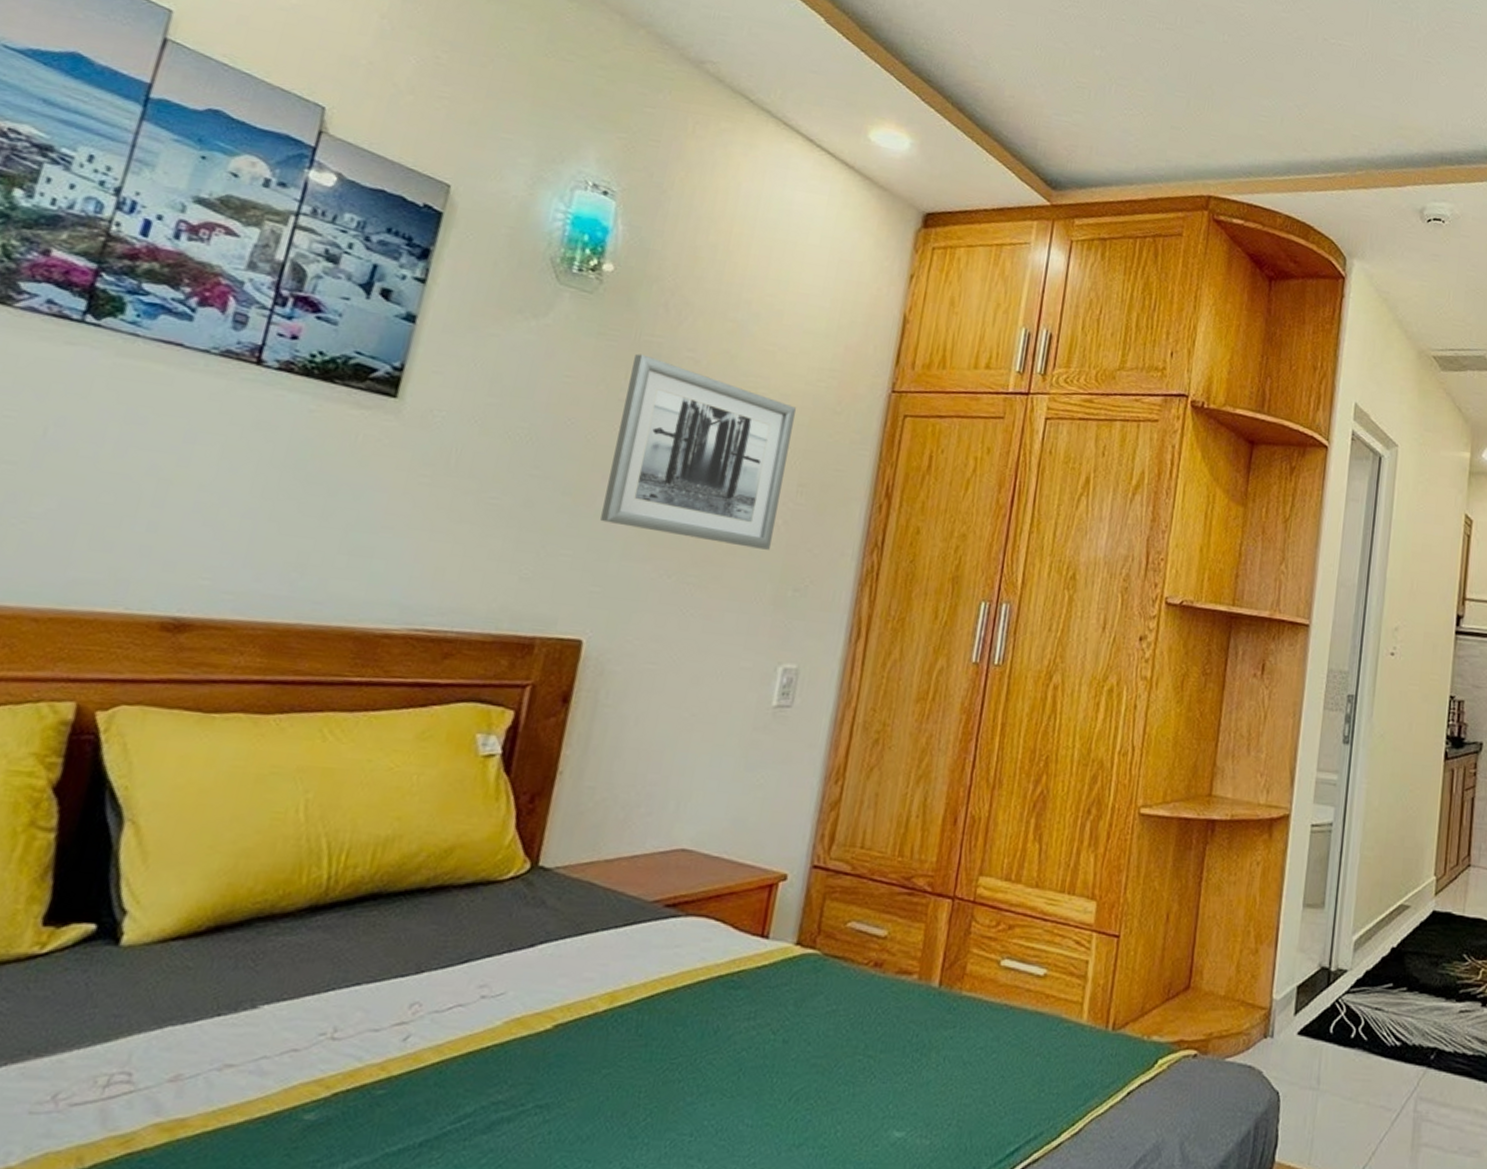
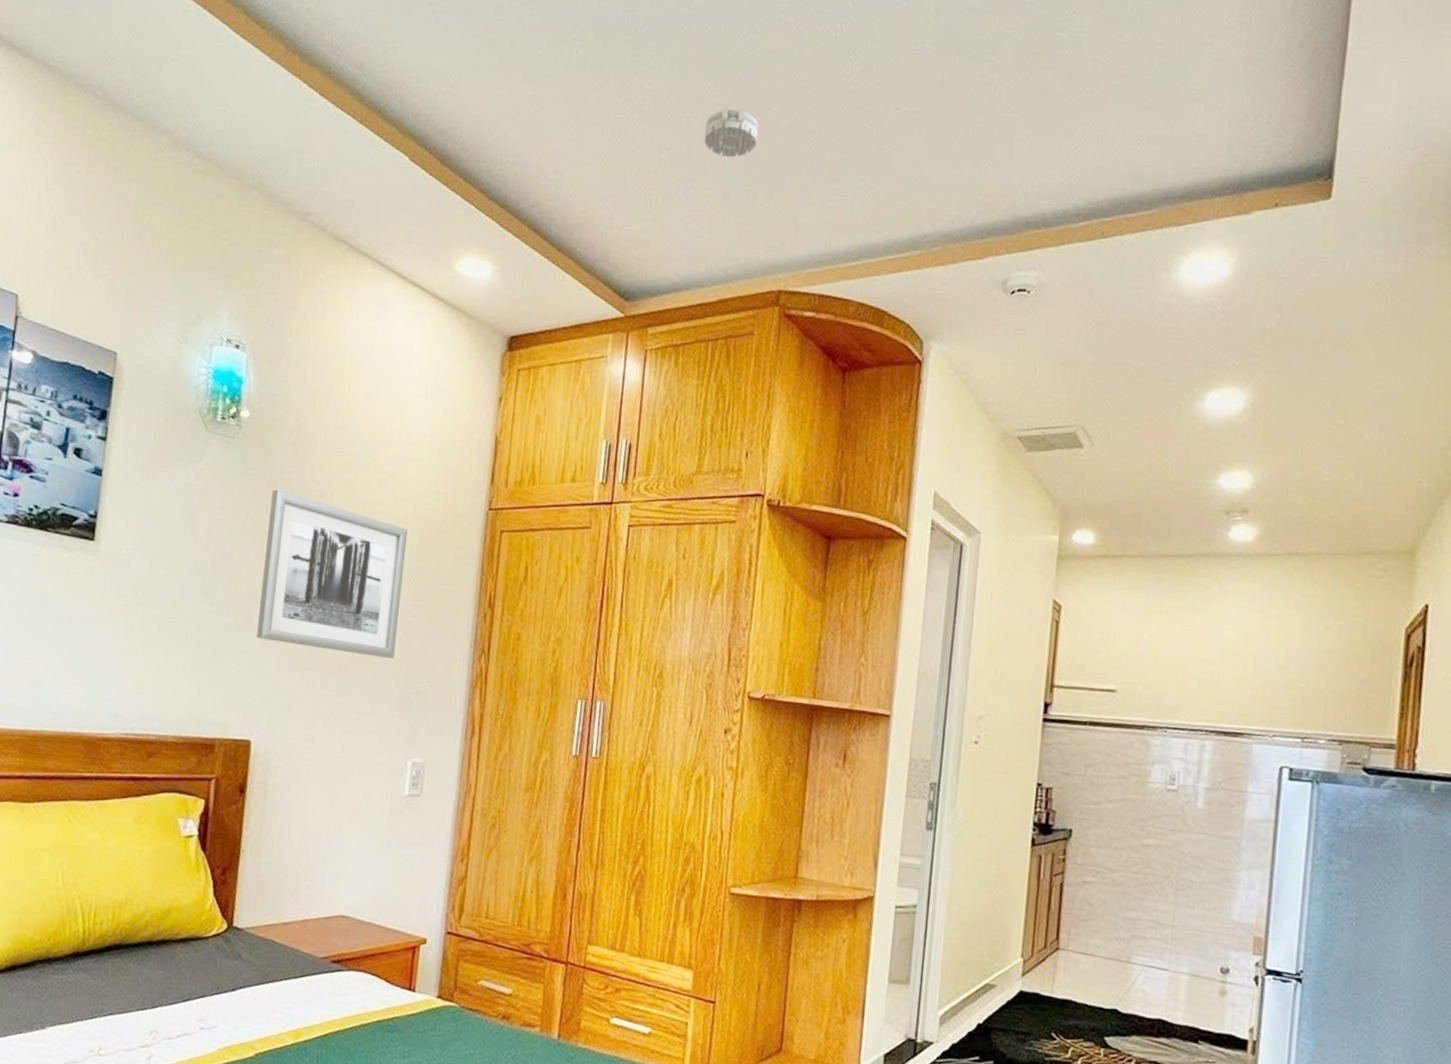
smoke detector: none [1139,16,1193,64] -> present [704,108,759,158]

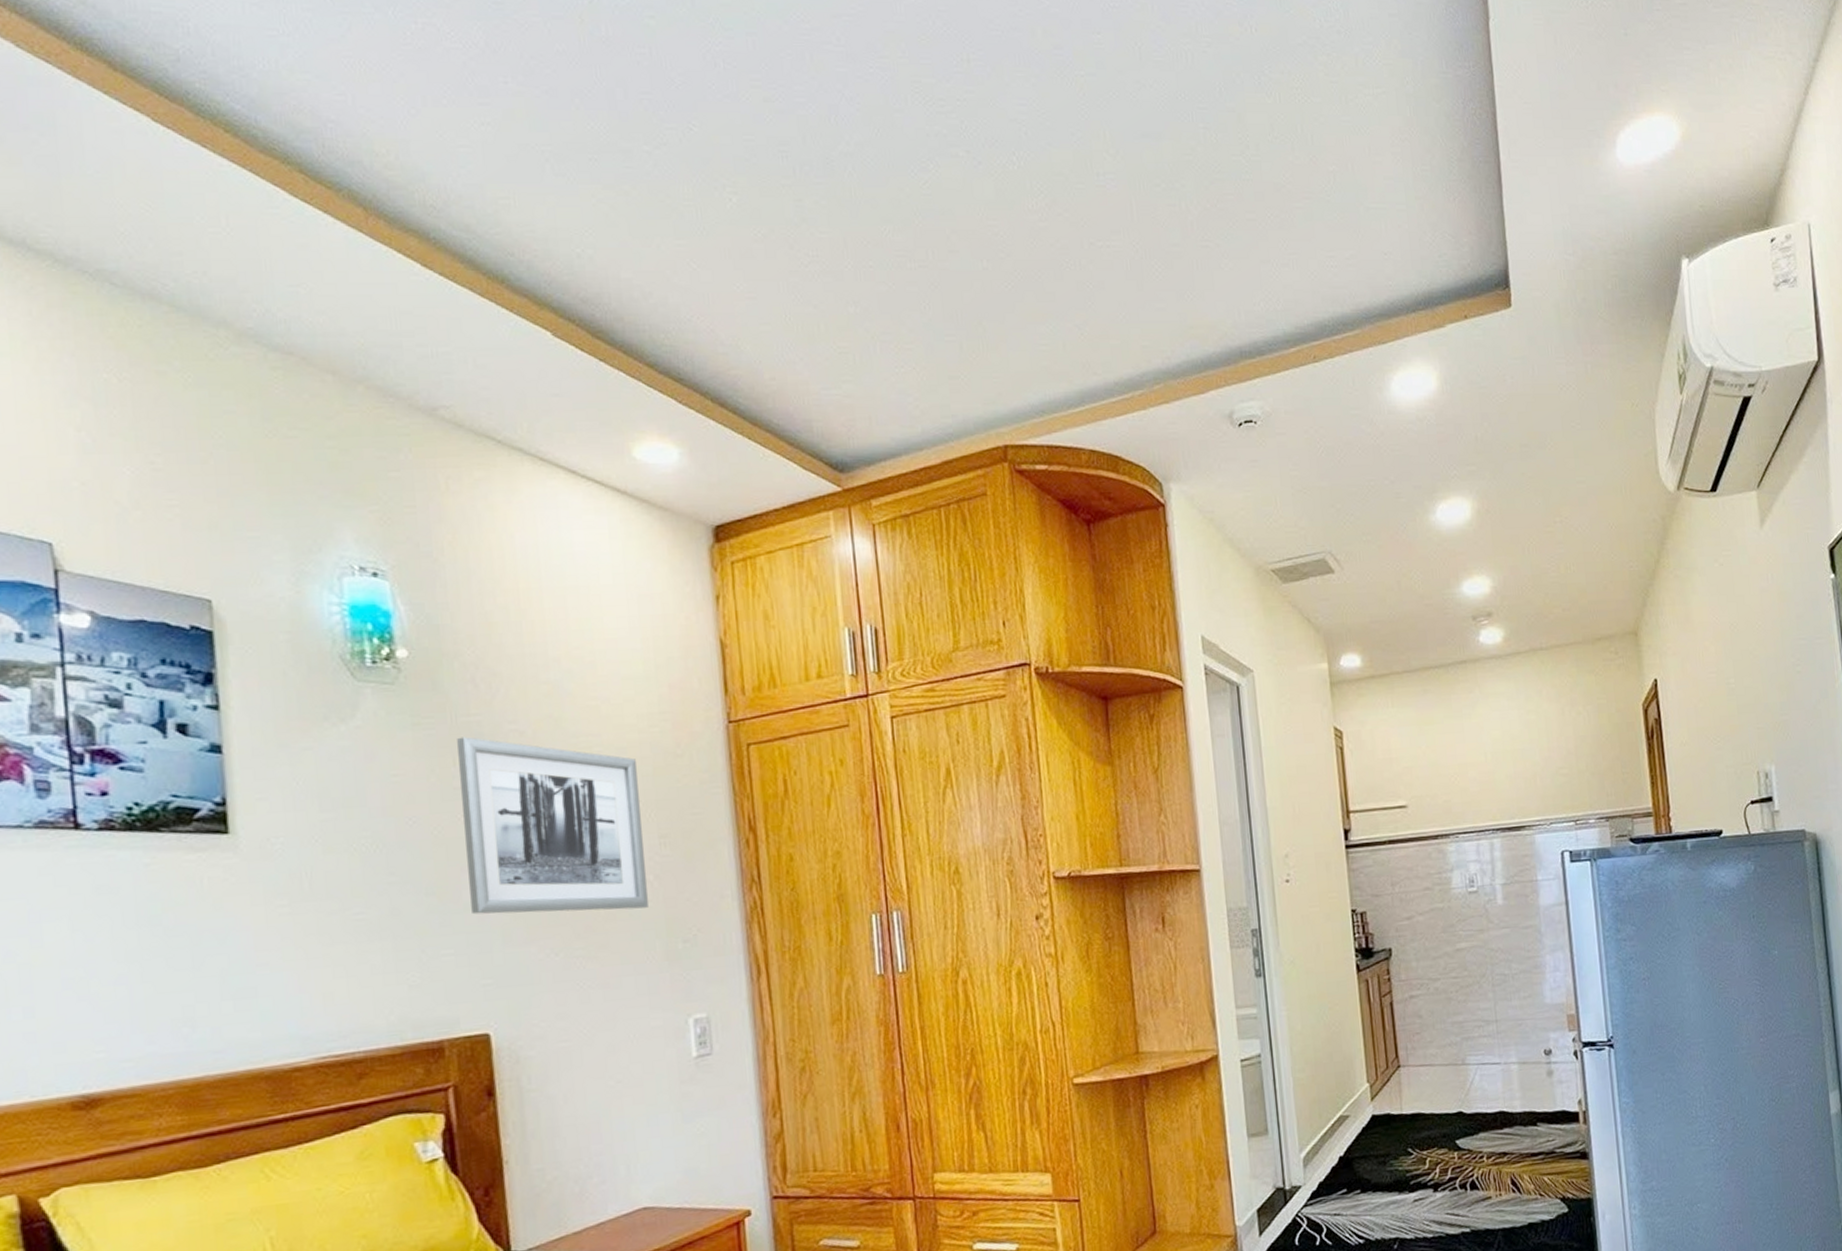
smoke detector: present [704,108,759,158] -> none [892,254,952,307]

